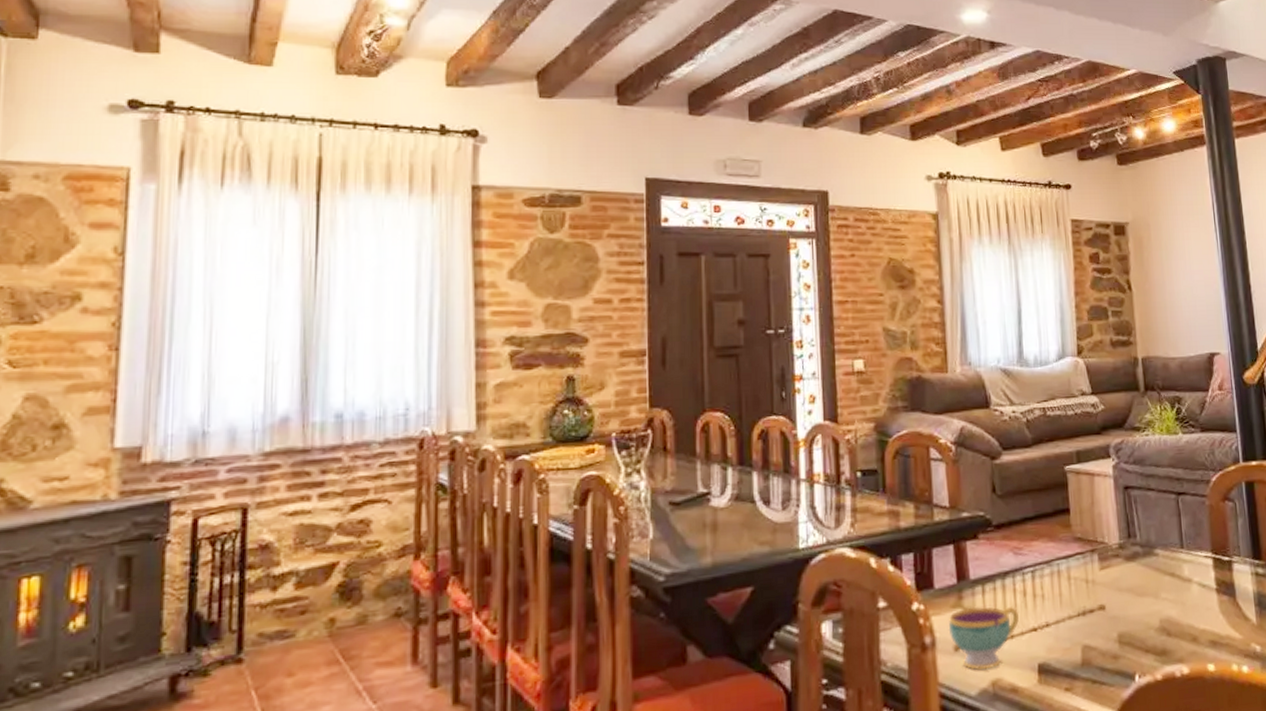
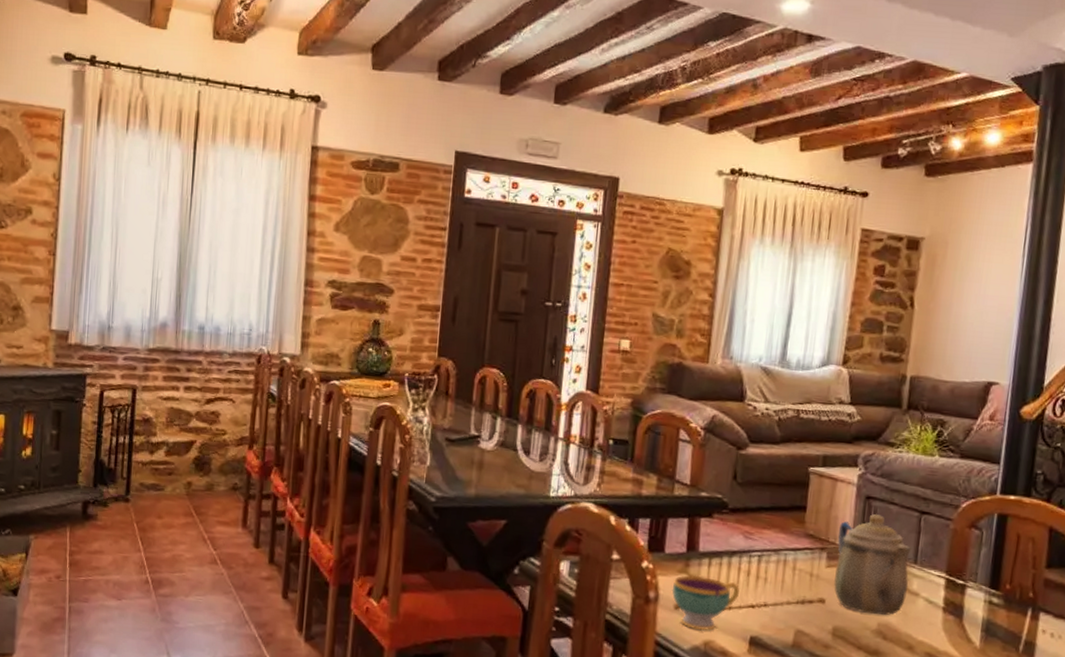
teapot: none [1104,504,1181,612] -> present [833,514,912,616]

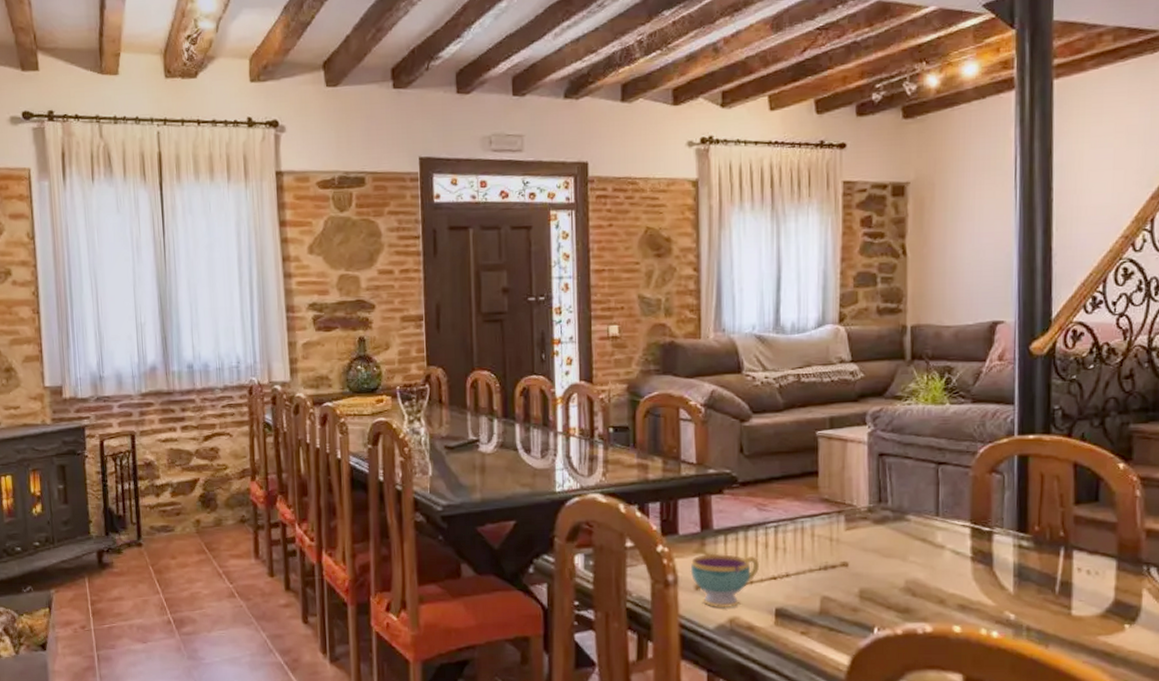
teapot: present [833,514,912,616] -> none [854,471,933,573]

